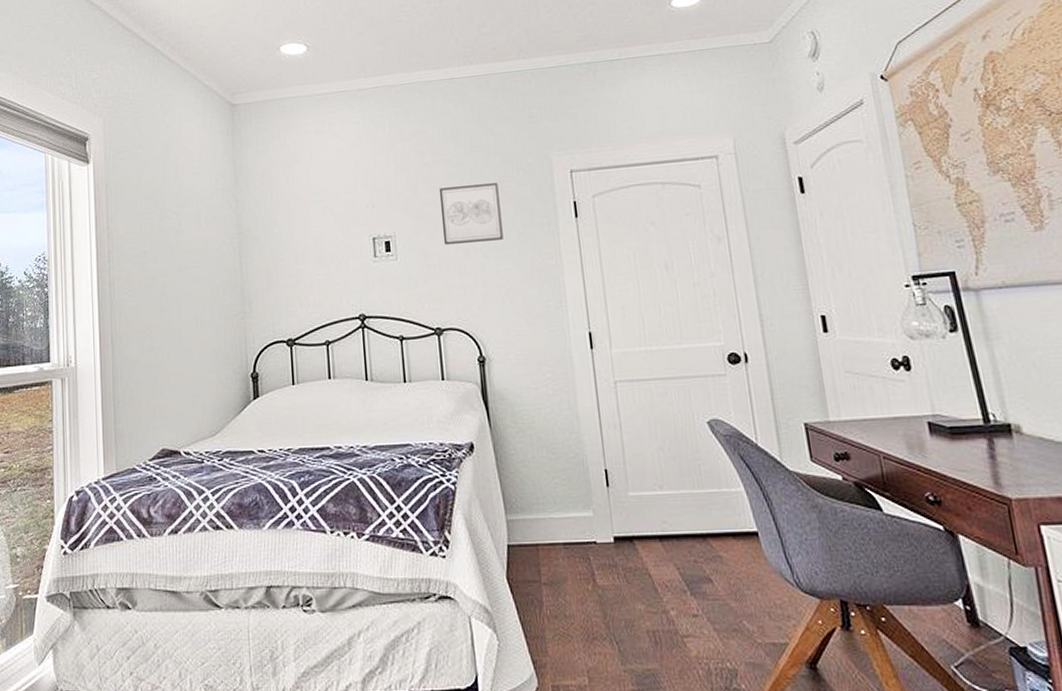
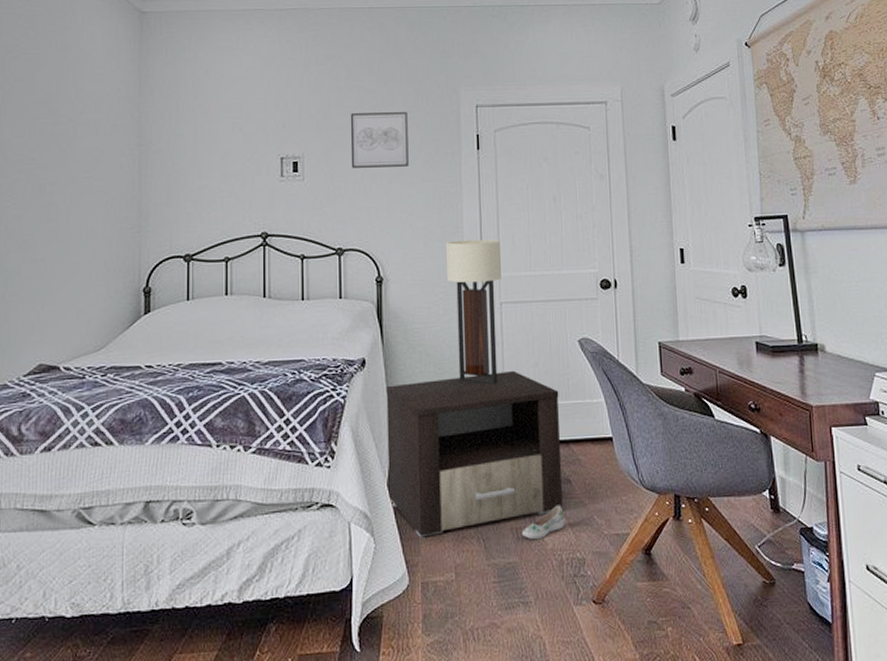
nightstand: none [497,455,706,636] -> present [386,370,564,538]
table lamp: none [549,313,619,471] -> present [445,239,501,384]
shoe: none [659,607,710,646] -> present [521,505,566,540]

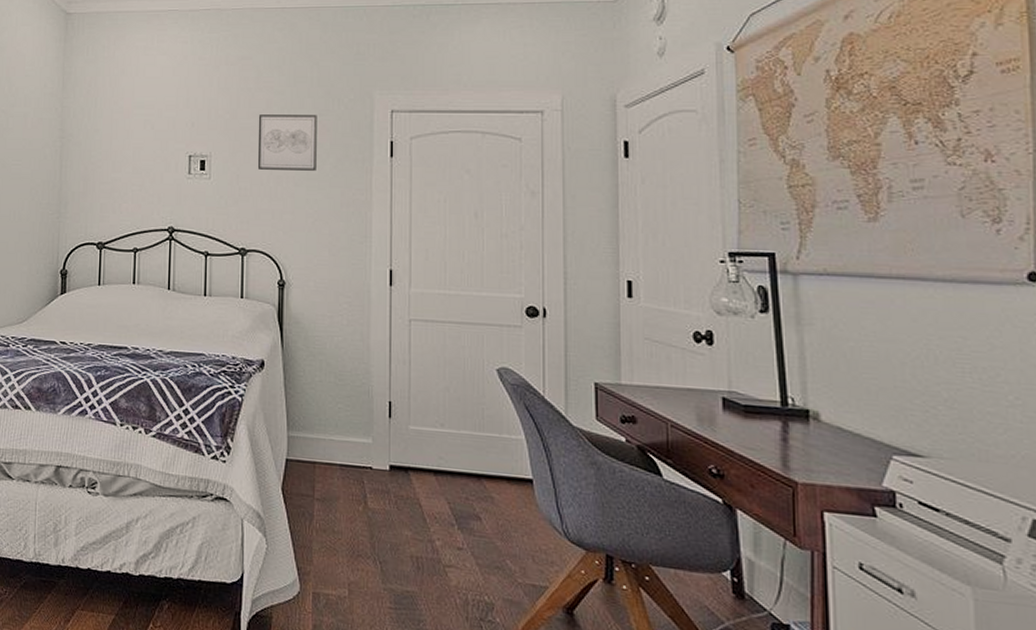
nightstand: present [386,370,564,538] -> none [282,390,472,549]
table lamp: present [445,239,501,384] -> none [351,250,412,404]
shoe: present [521,505,566,540] -> none [422,541,473,574]

